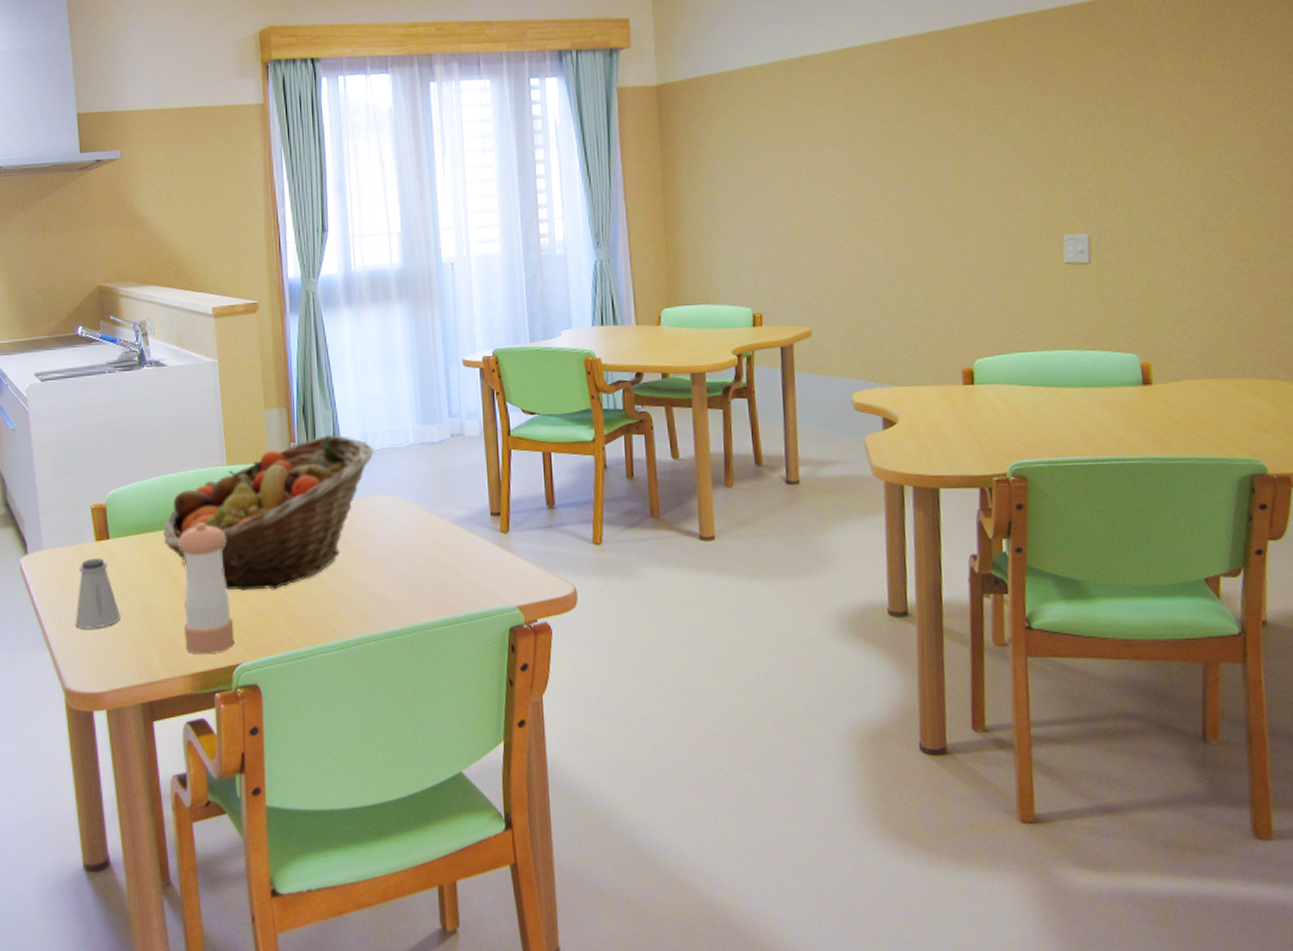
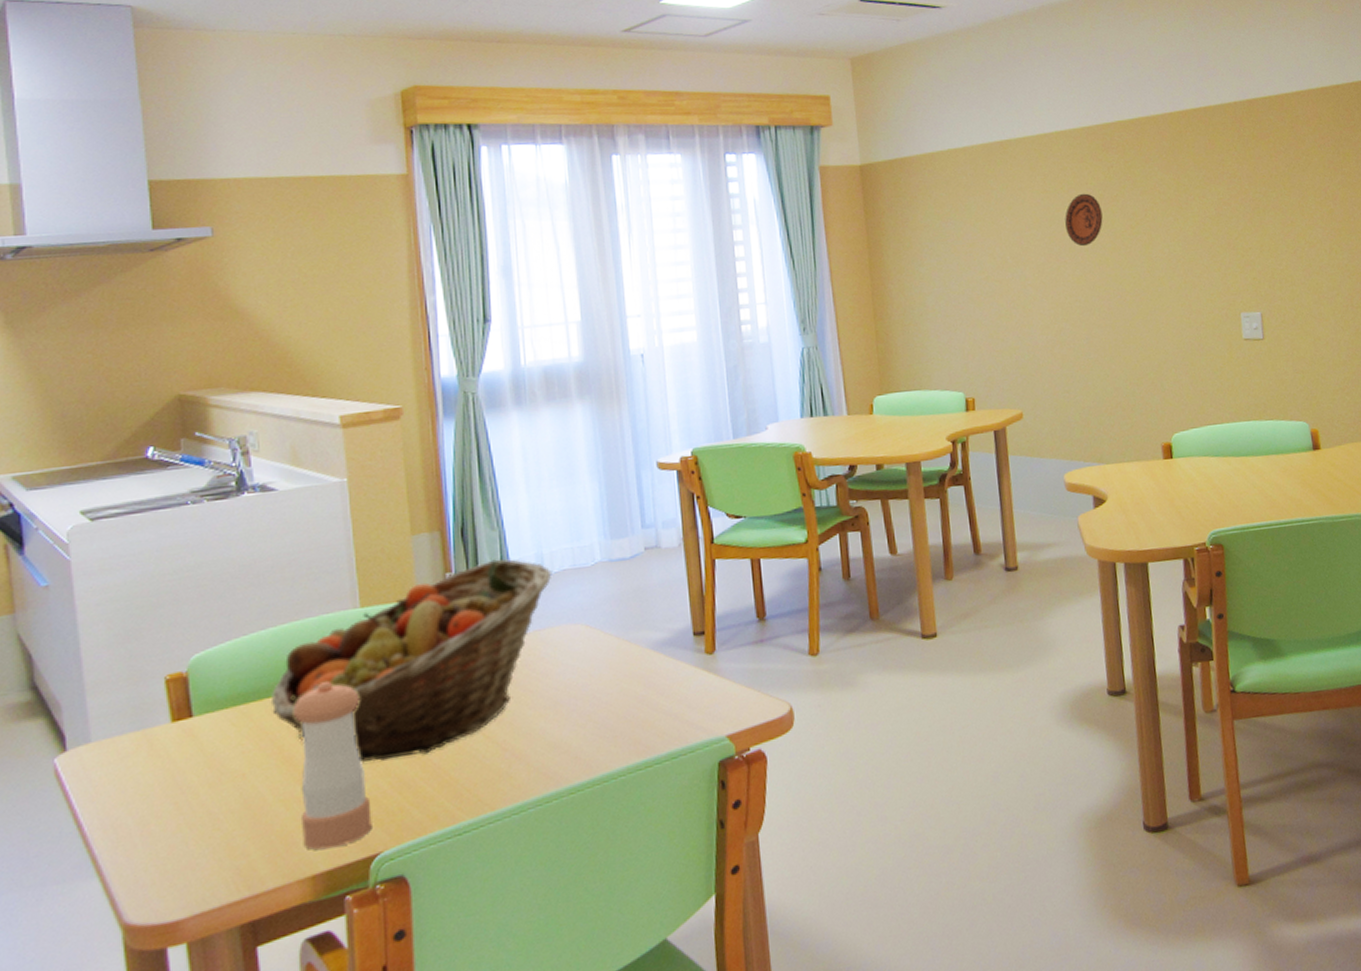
saltshaker: present [75,558,120,629] -> none [139,743,208,840]
decorative plate: none [866,108,909,164] -> present [1065,193,1103,247]

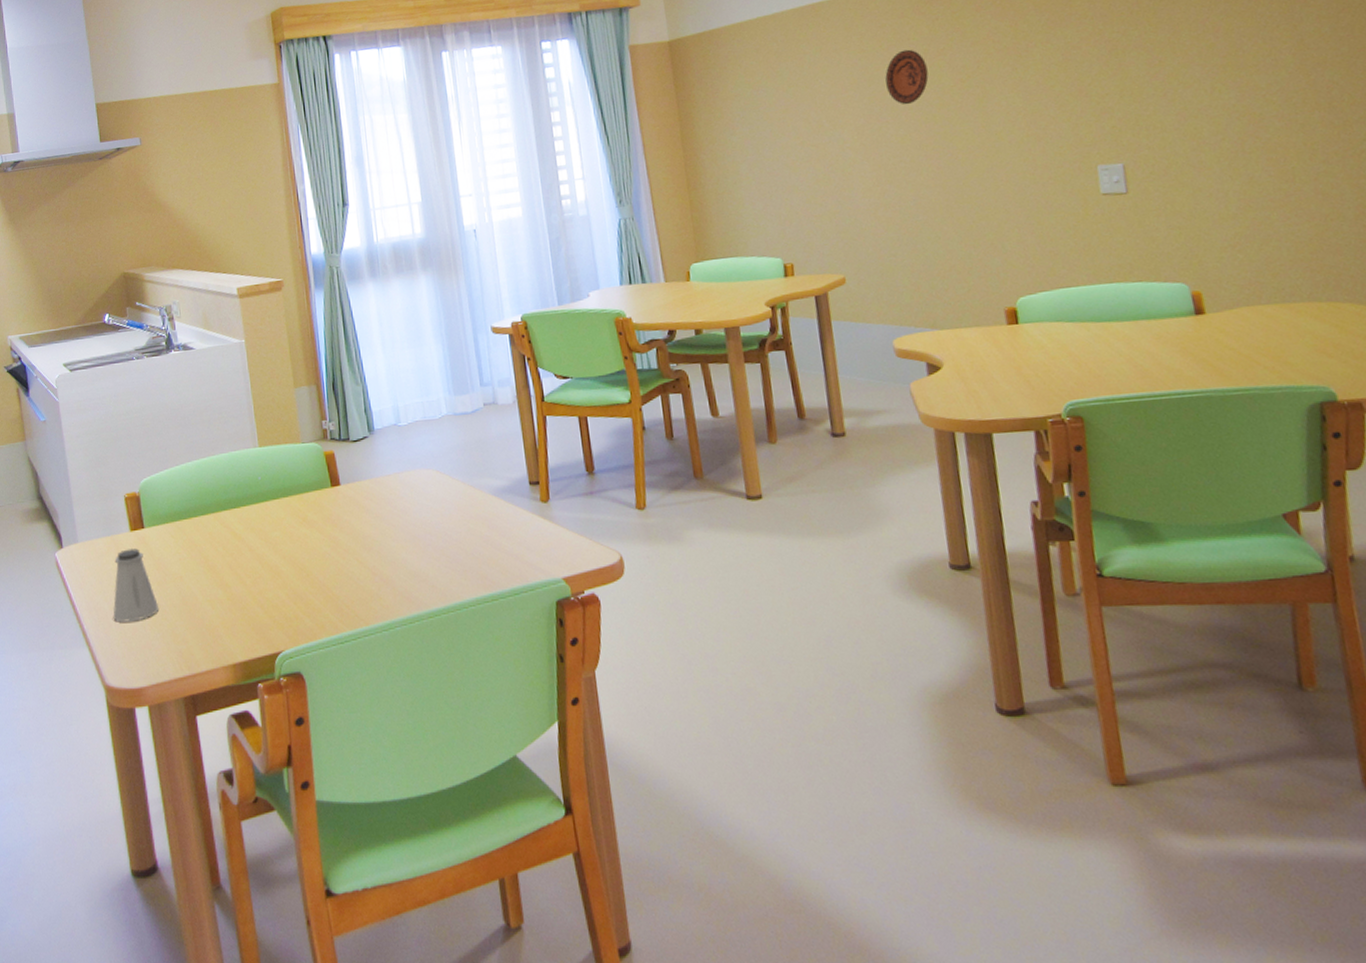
saltshaker: none [139,743,208,840] -> present [113,548,158,622]
fruit basket: present [272,558,552,763] -> none [198,410,407,576]
pepper shaker: present [292,681,372,850] -> none [213,507,276,644]

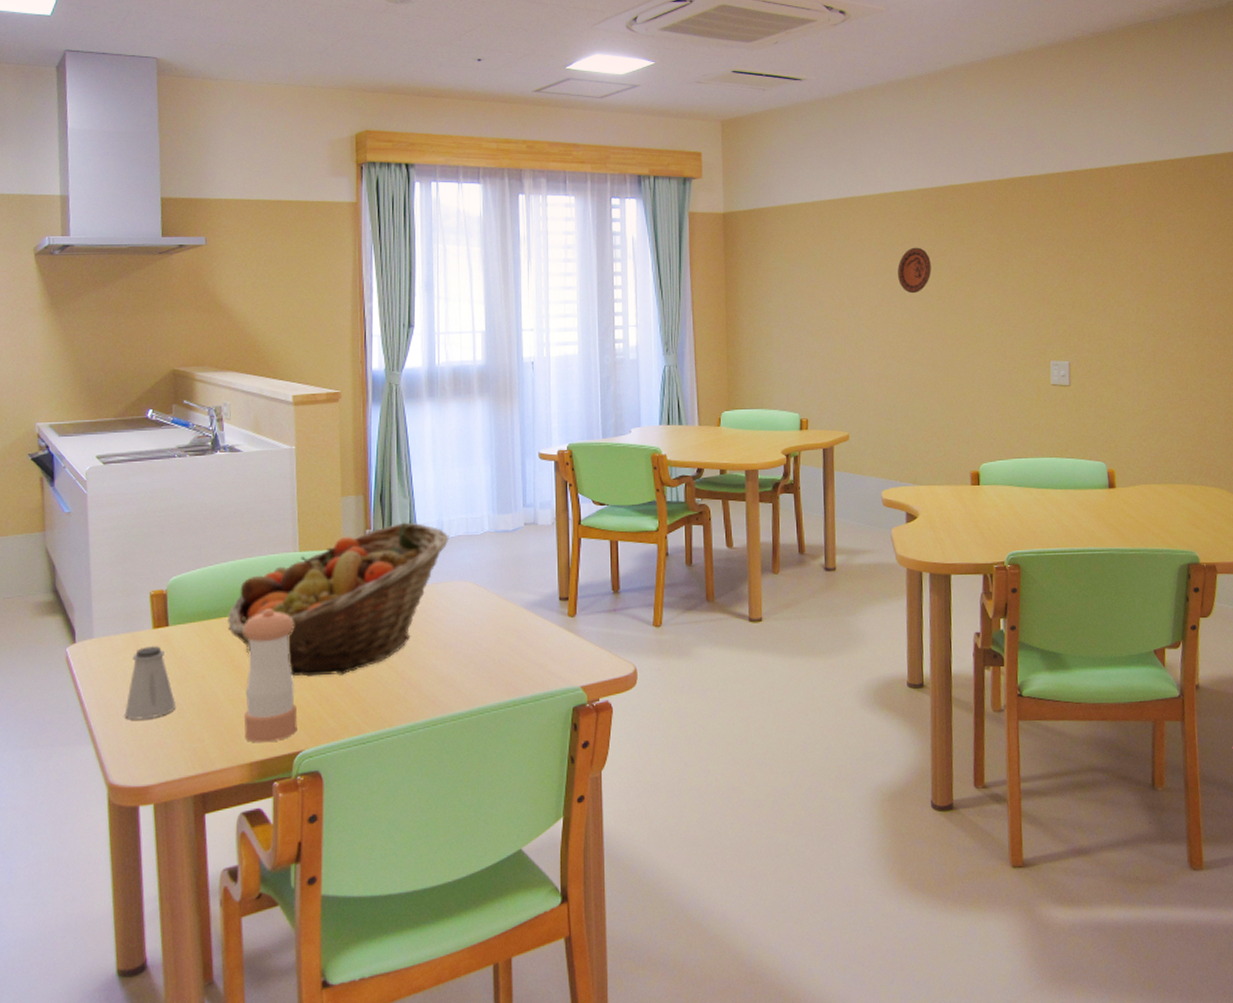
fruit basket: none [198,410,407,576] -> present [228,522,449,677]
pepper shaker: none [213,507,276,644] -> present [243,609,298,743]

